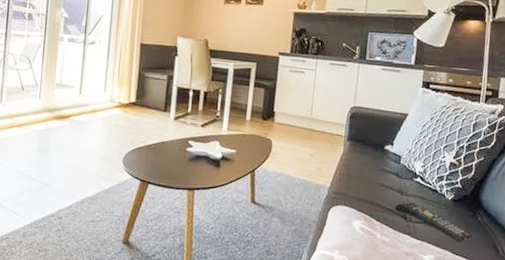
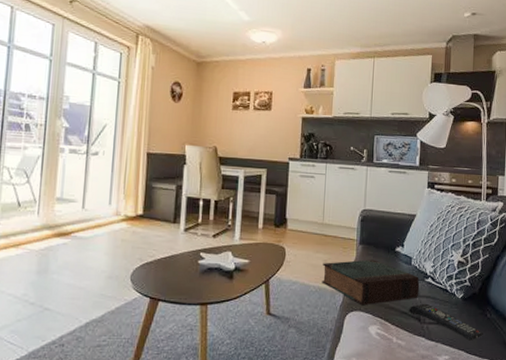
book: none [307,156,408,201] -> present [322,259,420,306]

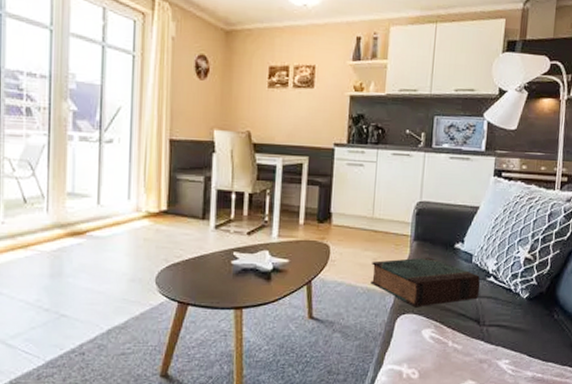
remote control: present [408,303,483,341] -> none [467,304,549,344]

